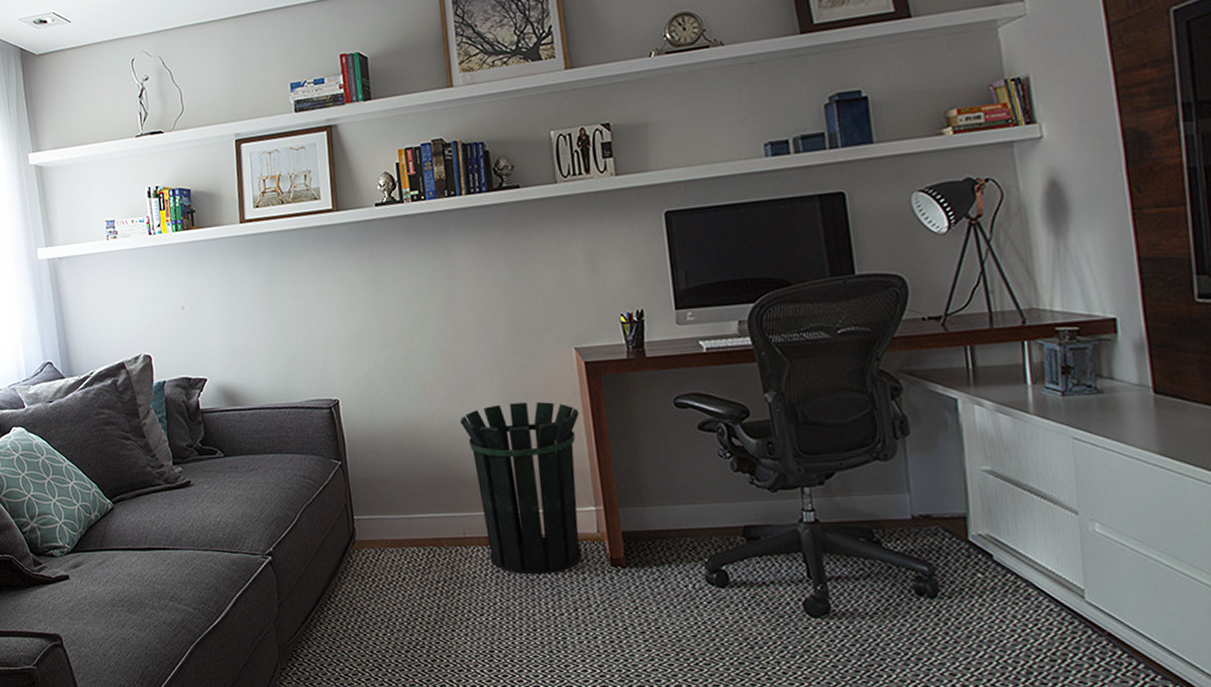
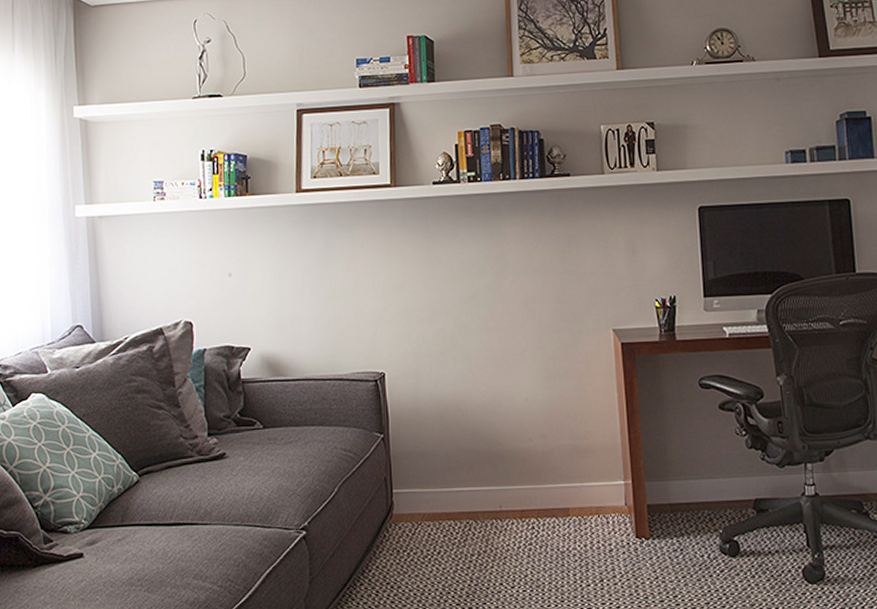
waste bin: present [460,401,582,575] -> none [502,379,614,547]

